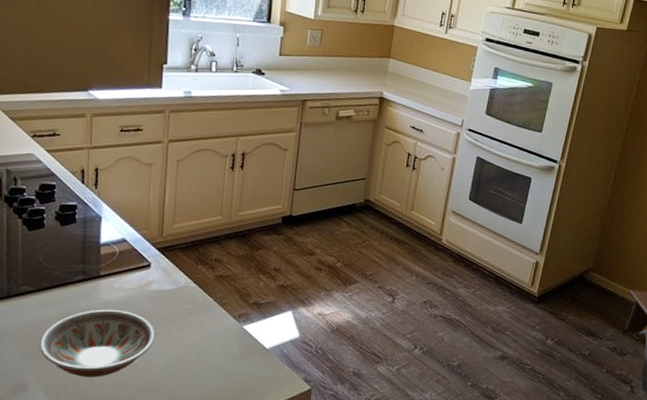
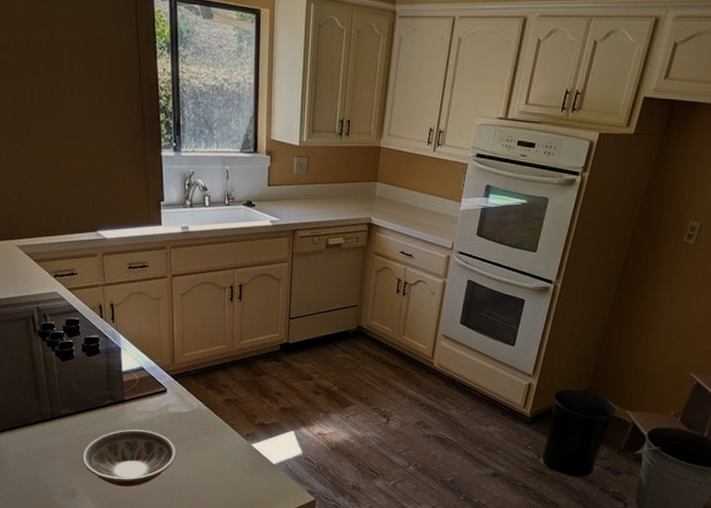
waste bin: none [550,267,620,360] -> present [542,389,616,478]

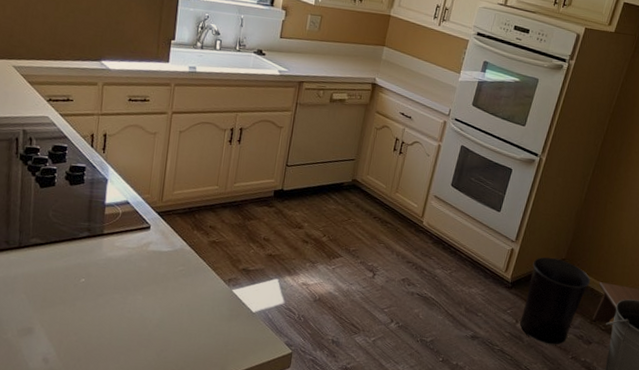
bowl: present [82,429,177,487] -> none [46,264,152,327]

